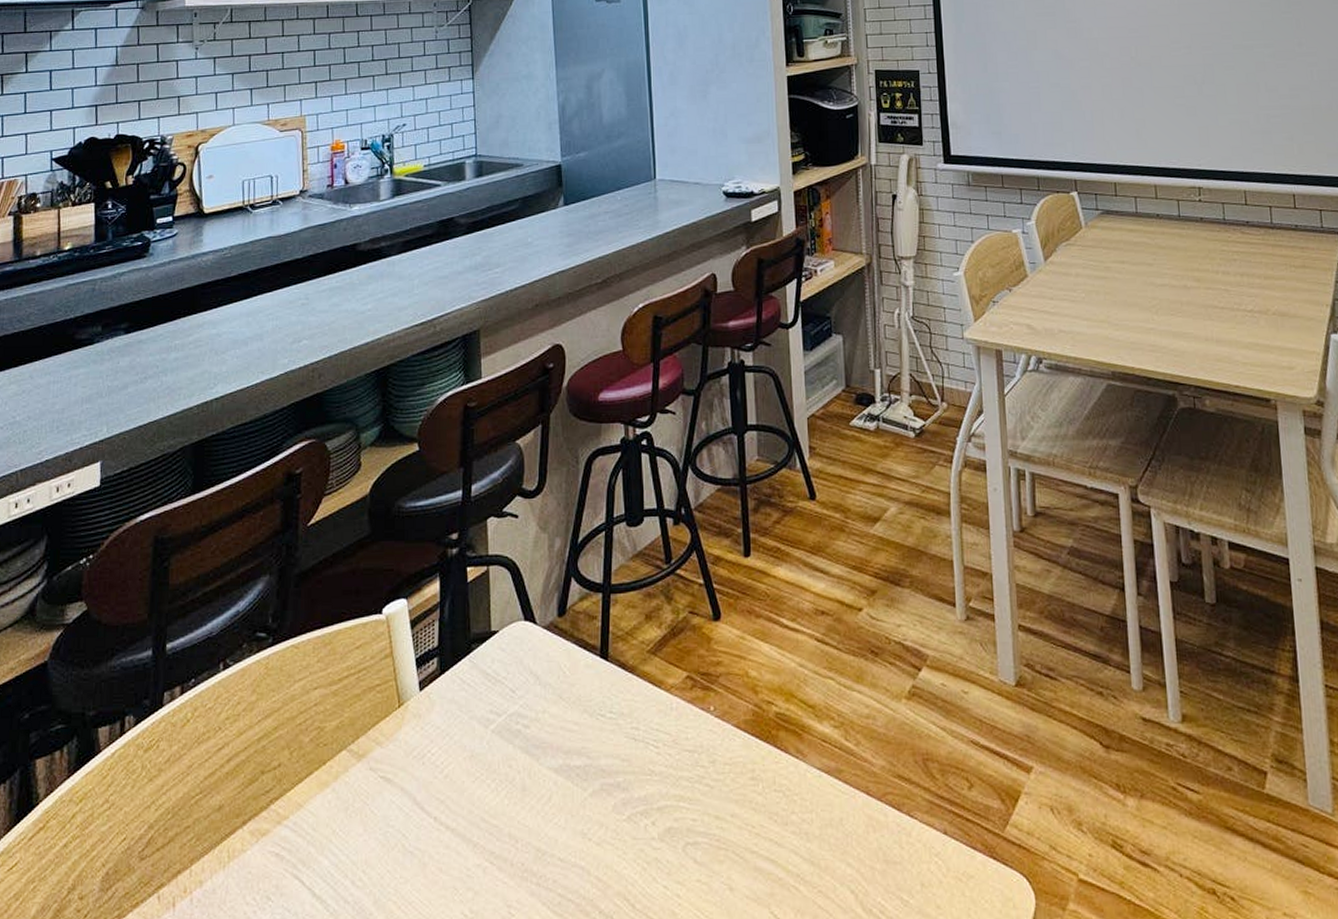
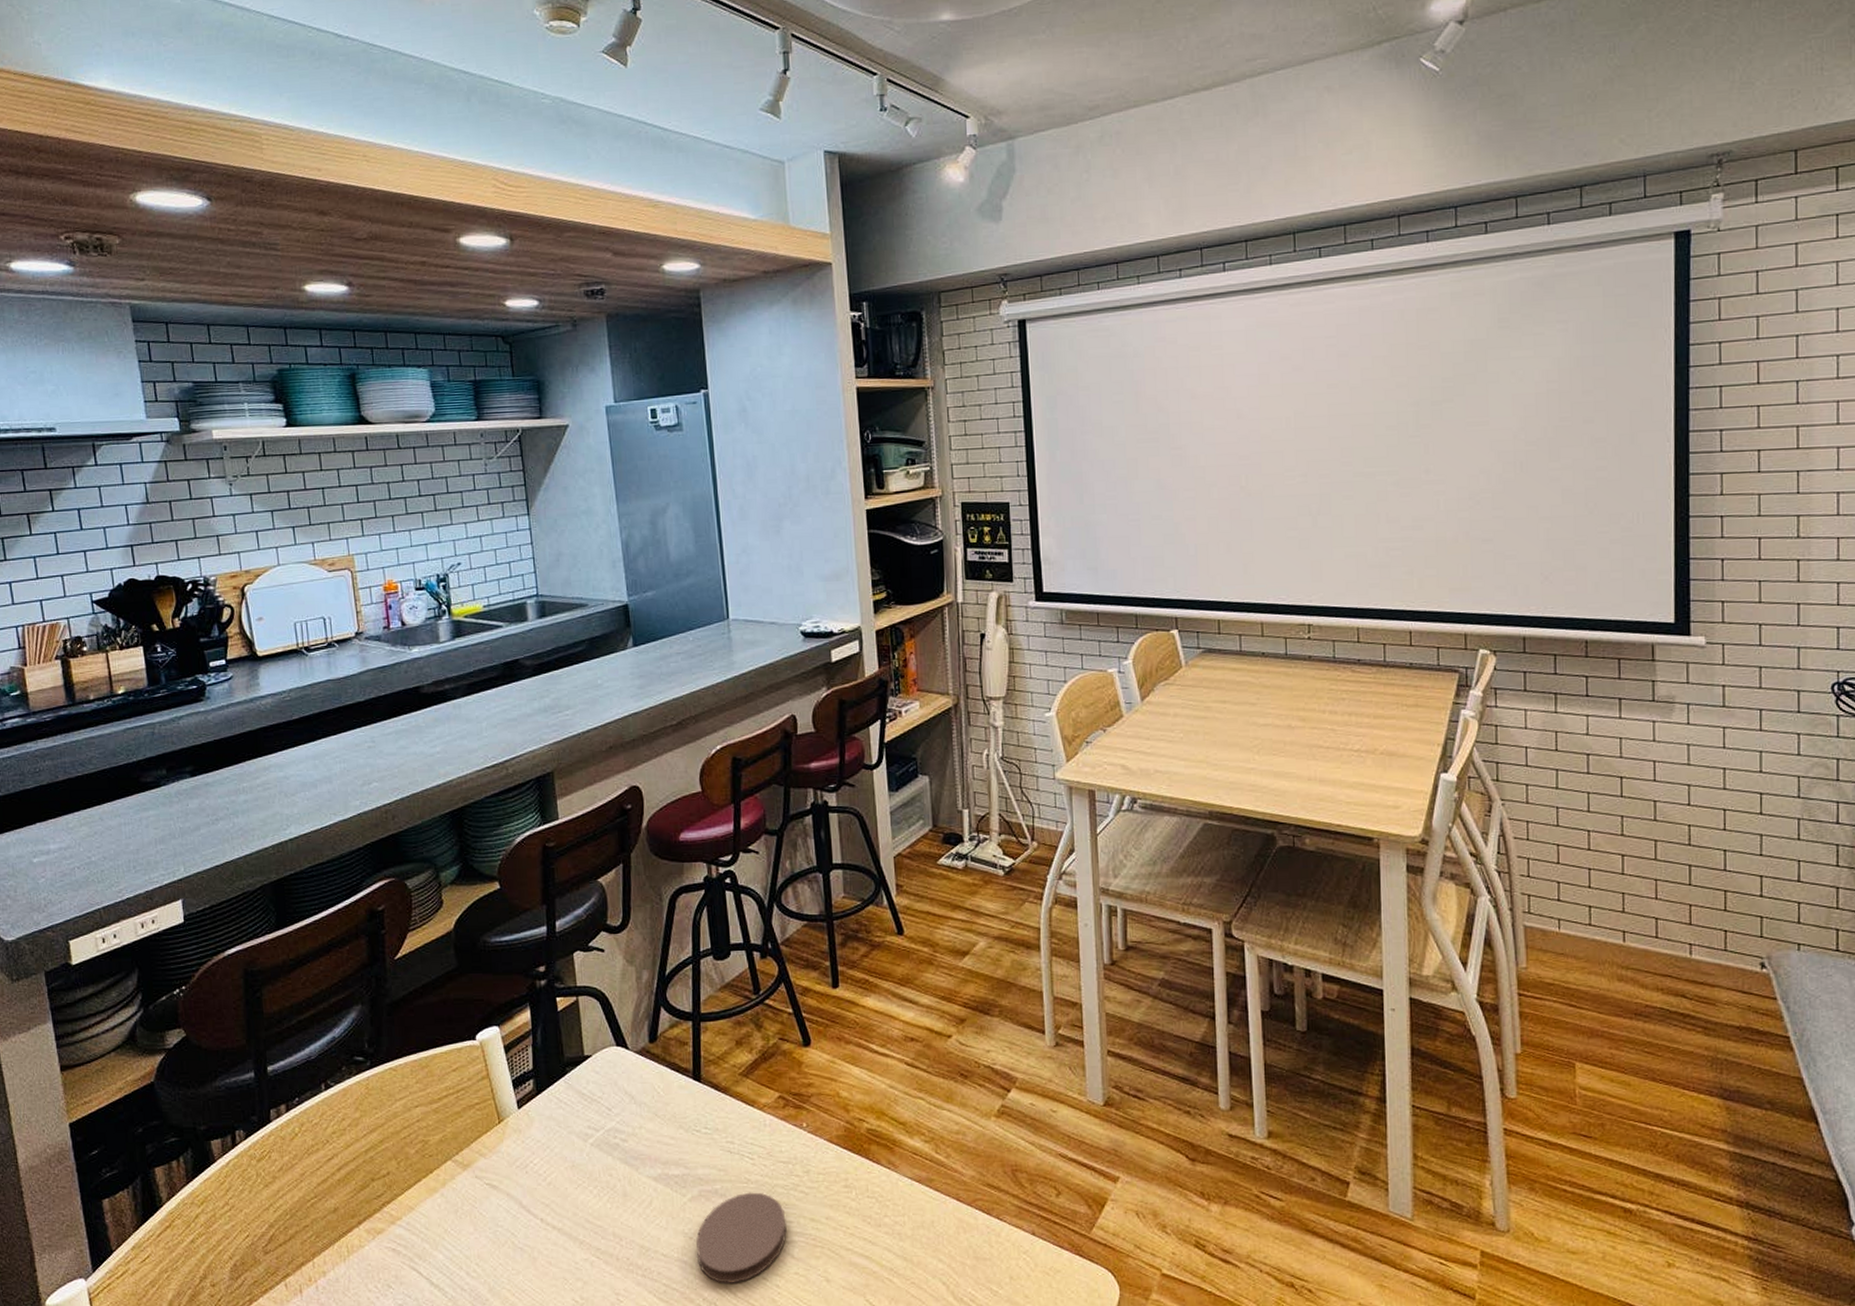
coaster: none [594,785,690,893] -> present [696,1192,787,1283]

